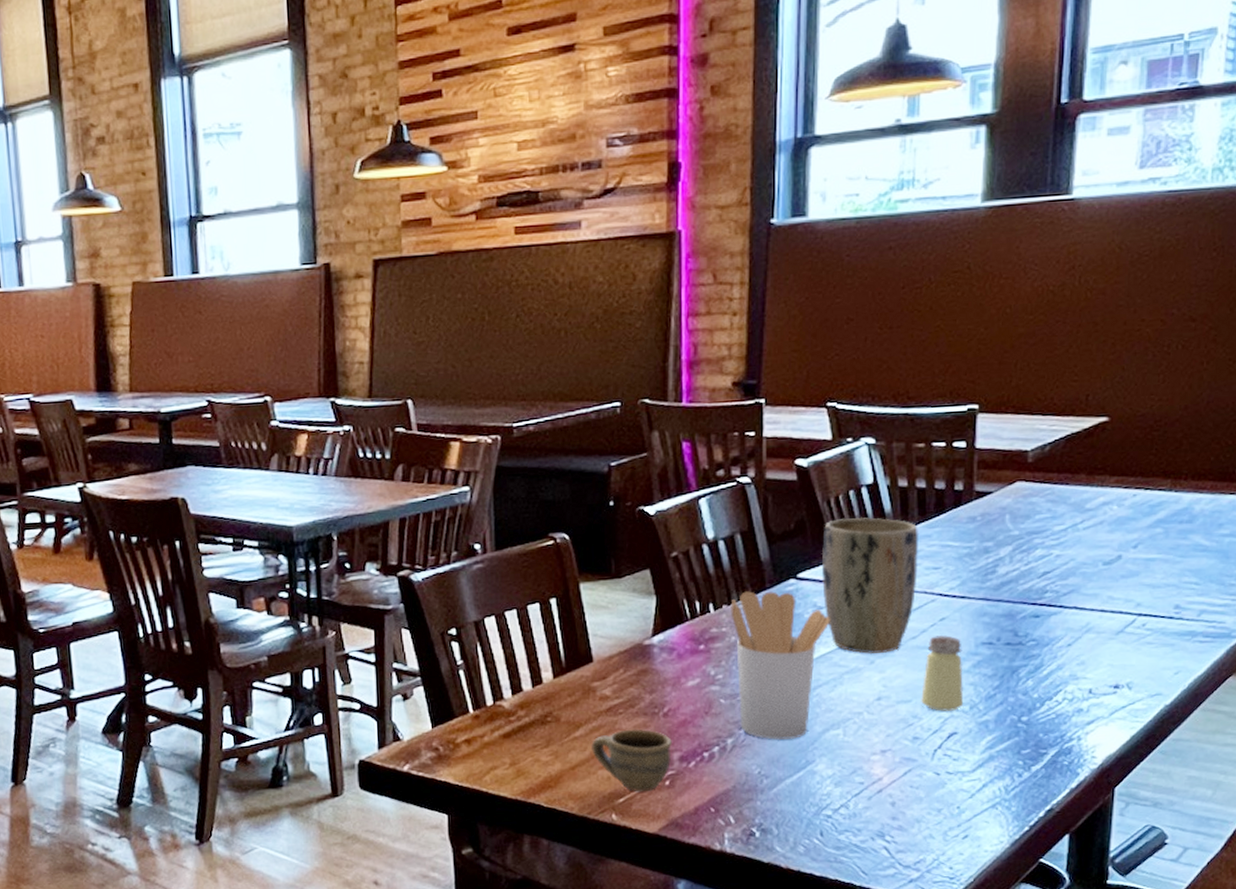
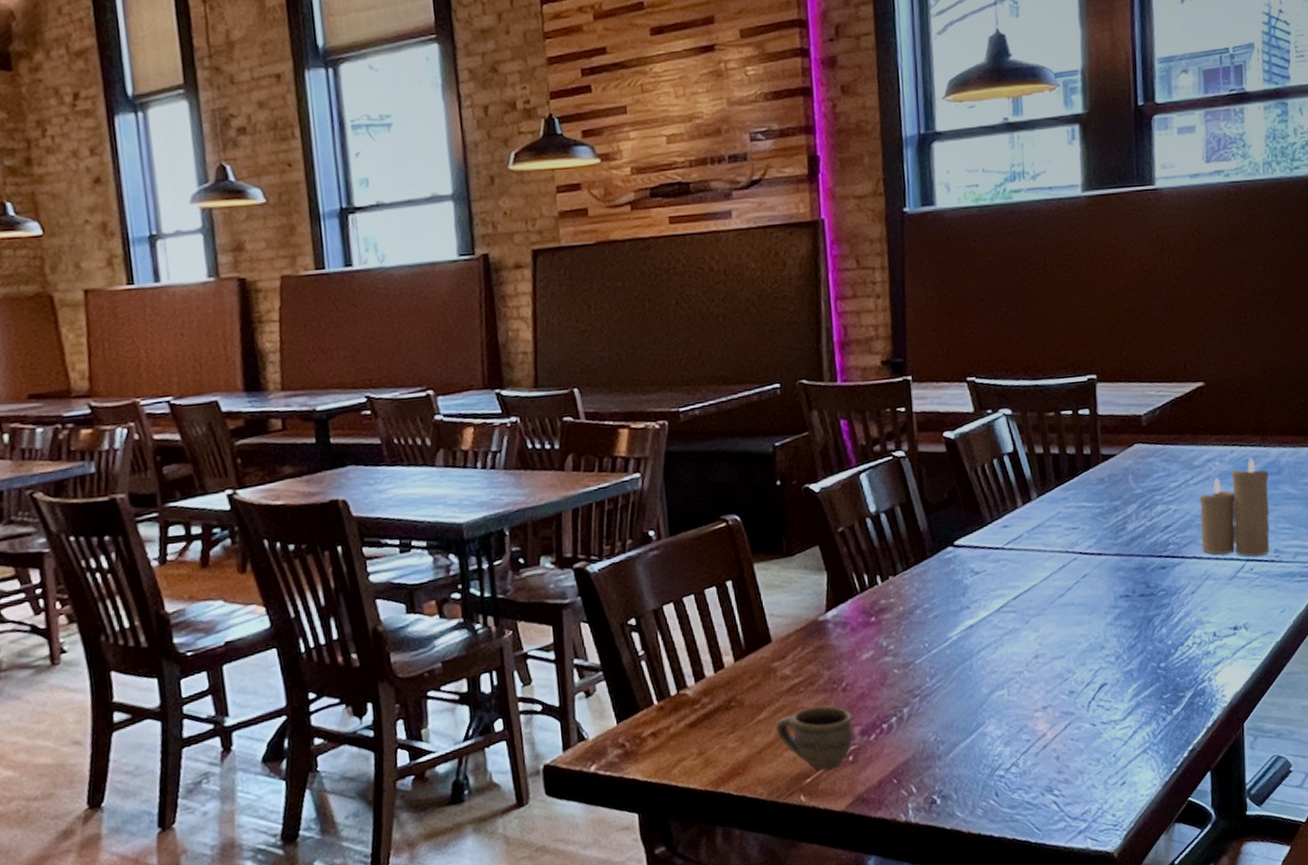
utensil holder: present [730,591,830,741] -> none [896,560,987,706]
plant pot: present [821,516,920,654] -> none [973,483,1059,614]
saltshaker: present [921,634,964,711] -> none [1072,590,1110,664]
candle: none [1084,503,1177,612] -> present [1198,457,1270,557]

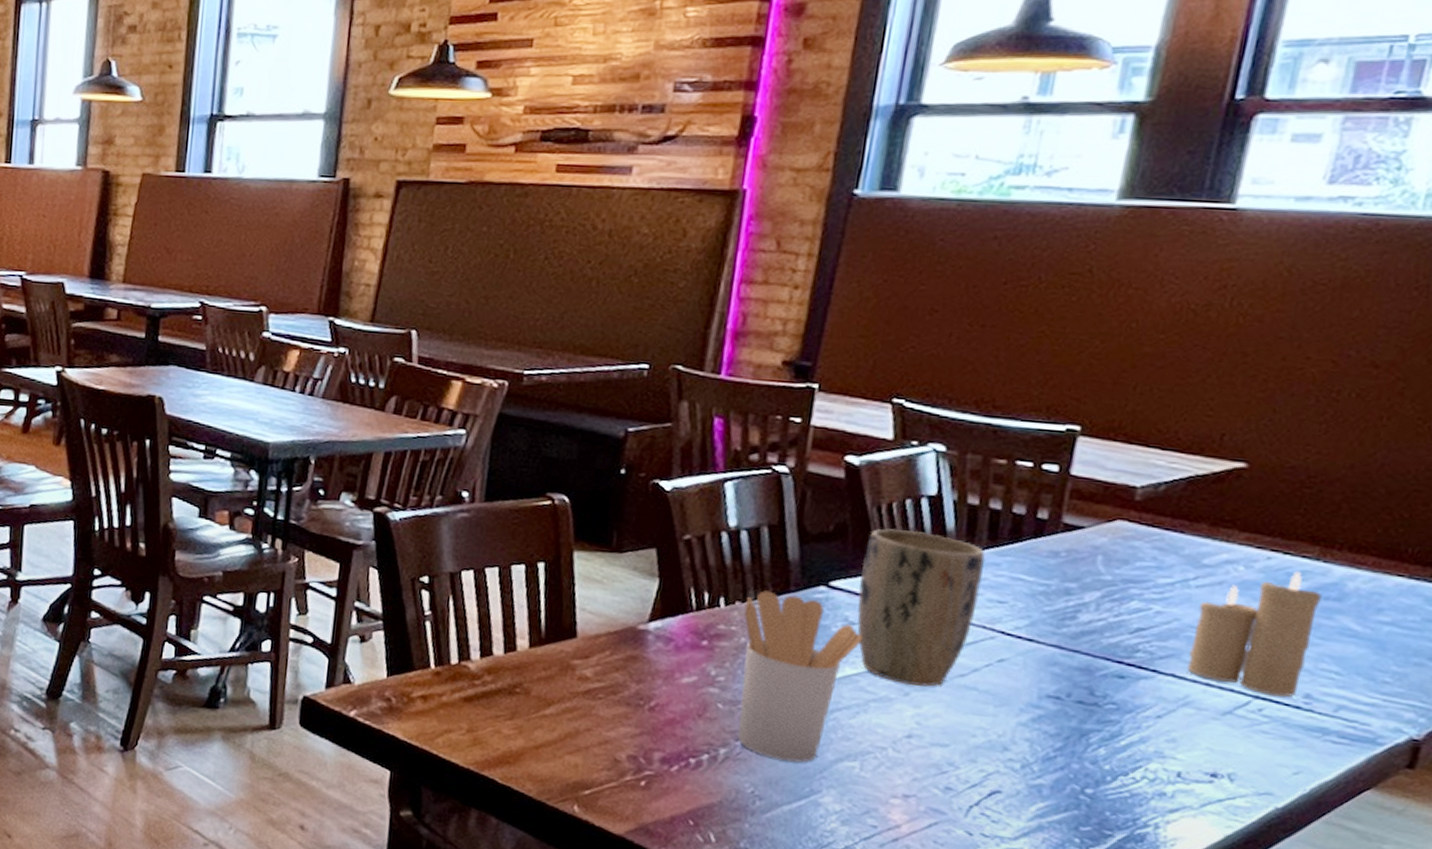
cup: present [776,706,853,771] -> none [561,717,655,789]
utensil holder: none [896,560,987,706] -> present [737,590,863,763]
plant pot: none [973,483,1059,614] -> present [857,528,986,687]

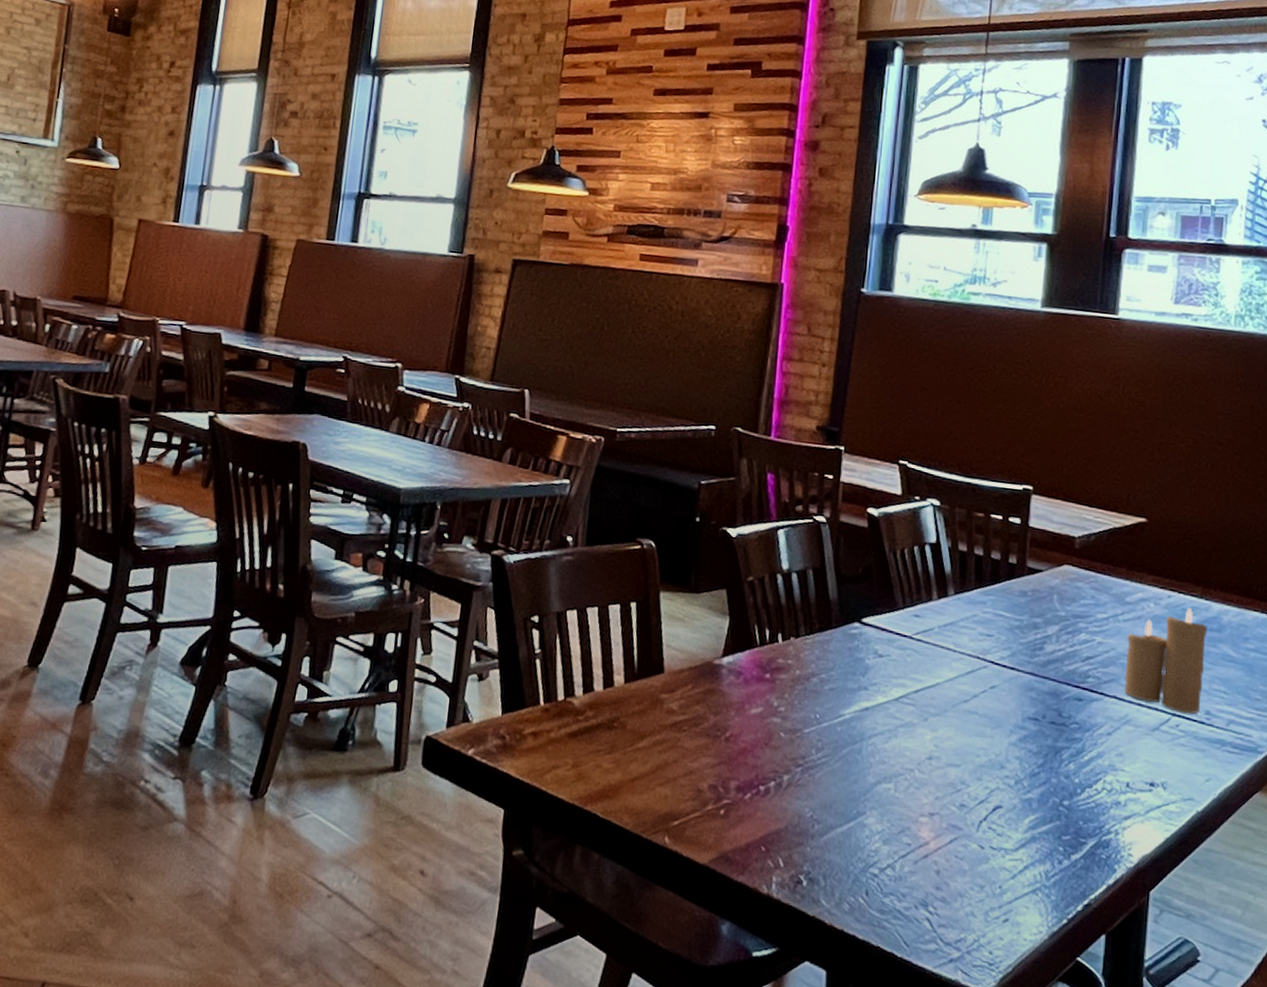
utensil holder: present [737,590,863,763] -> none [797,627,889,786]
plant pot: present [857,528,986,687] -> none [884,571,976,712]

